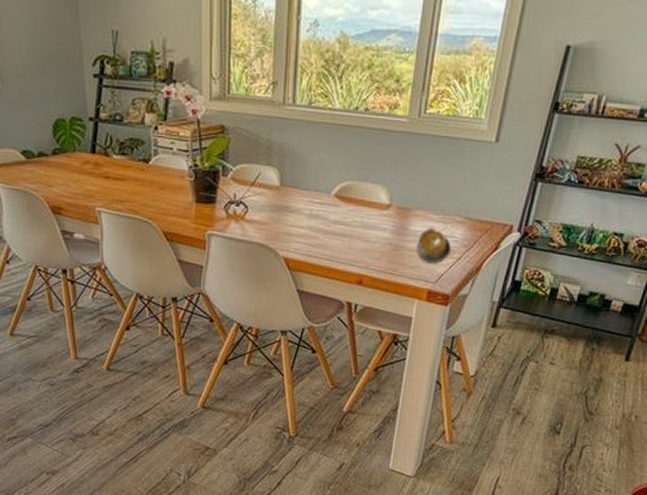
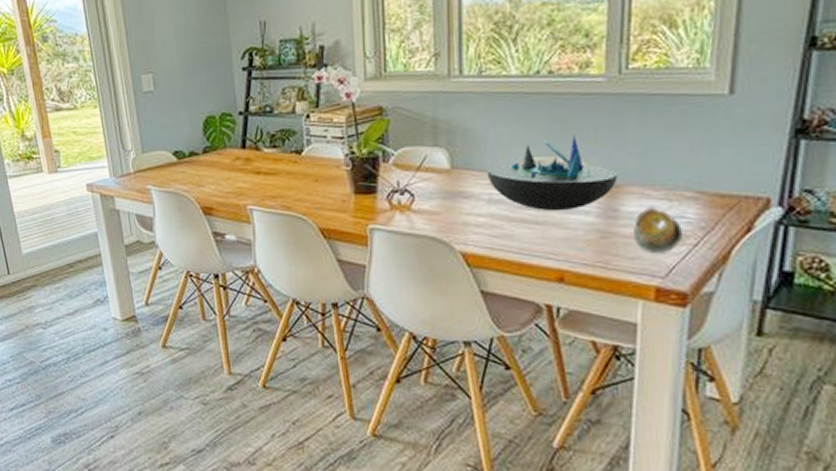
decorative bowl: none [309,165,410,226] -> present [487,135,617,210]

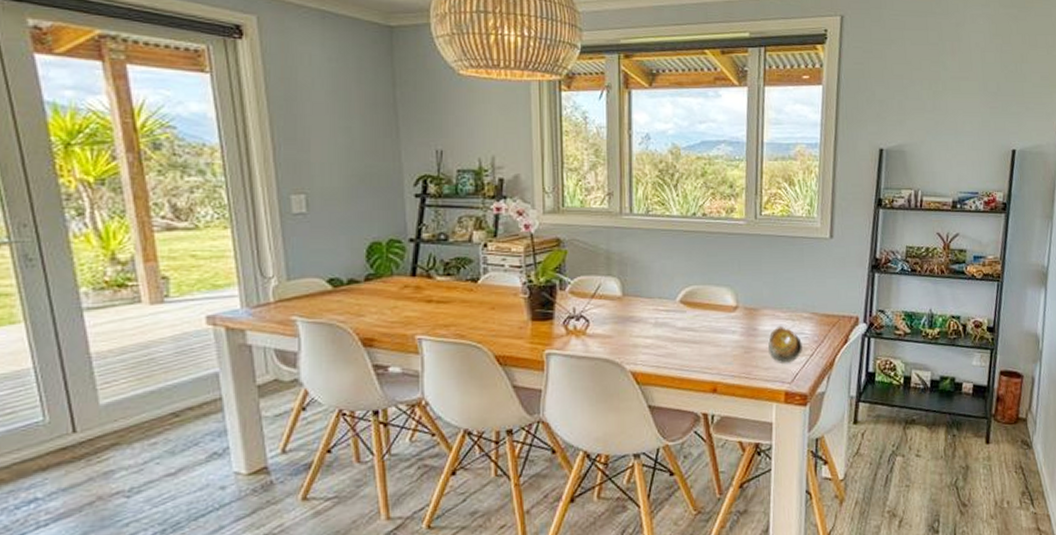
decorative bowl: present [487,135,617,210] -> none [653,268,756,331]

